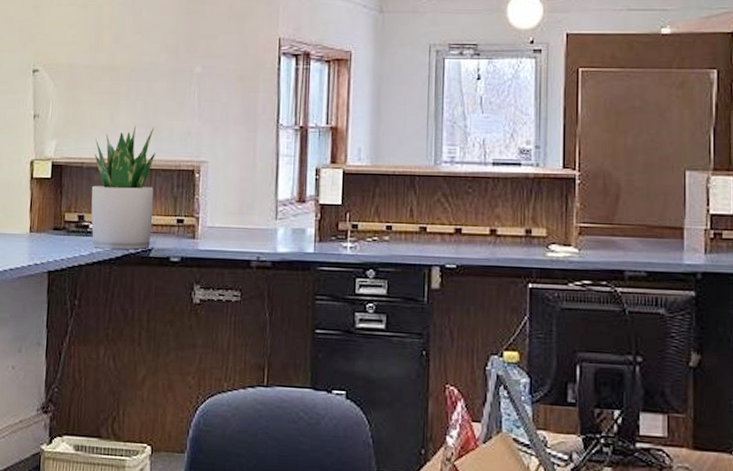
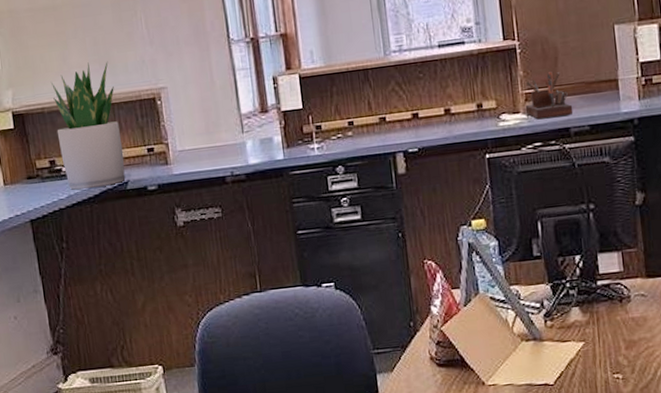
desk organizer: none [578,208,630,257] -> present [525,72,573,120]

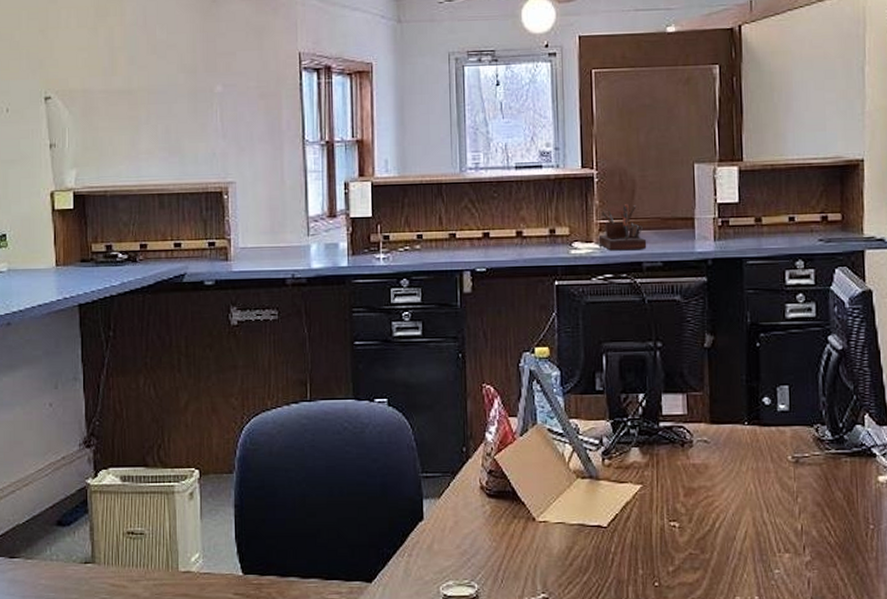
planter: present [51,61,126,190] -> none [117,149,184,277]

